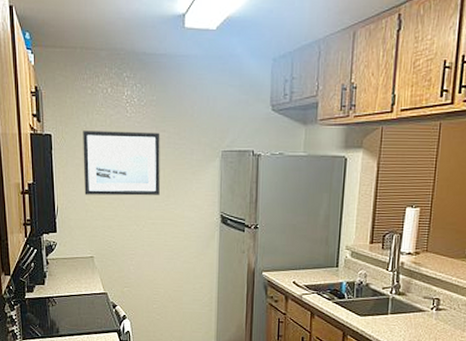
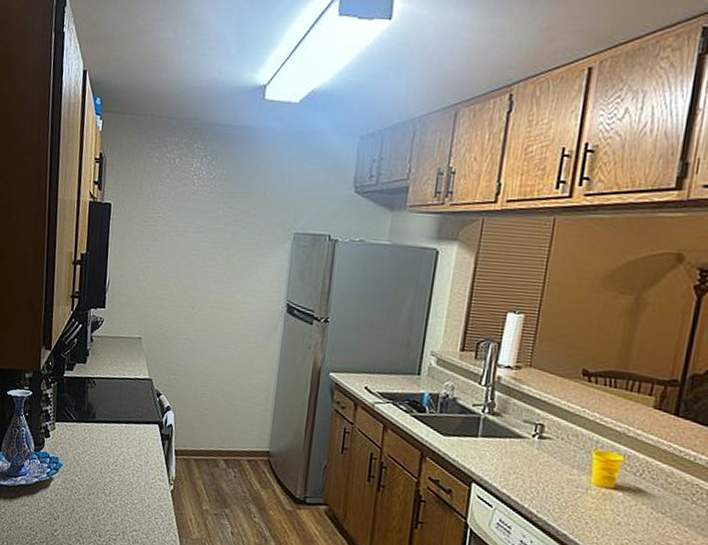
wall art: present [83,130,160,196] -> none [139,201,228,276]

